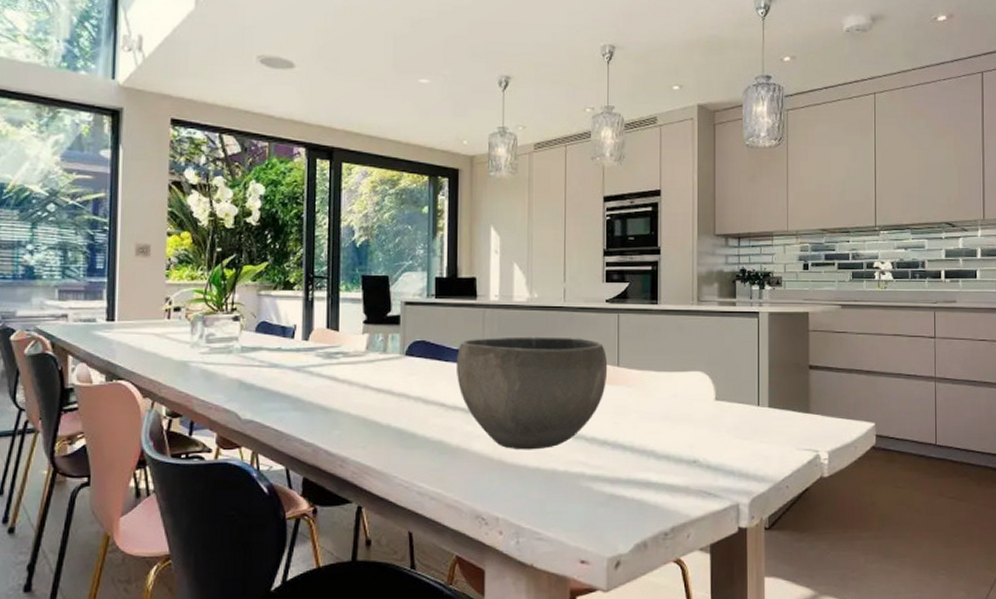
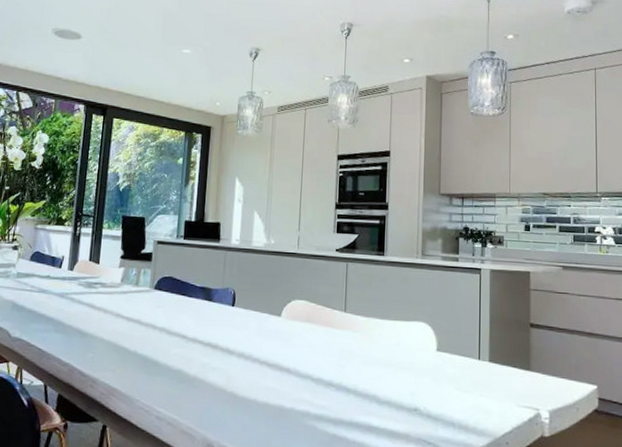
bowl: present [455,336,608,450] -> none [198,278,336,386]

